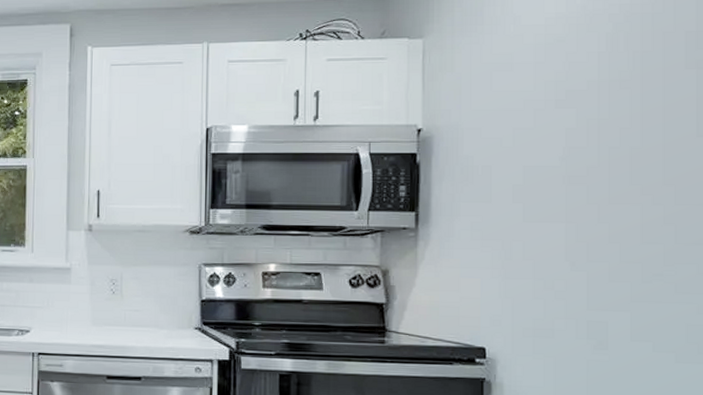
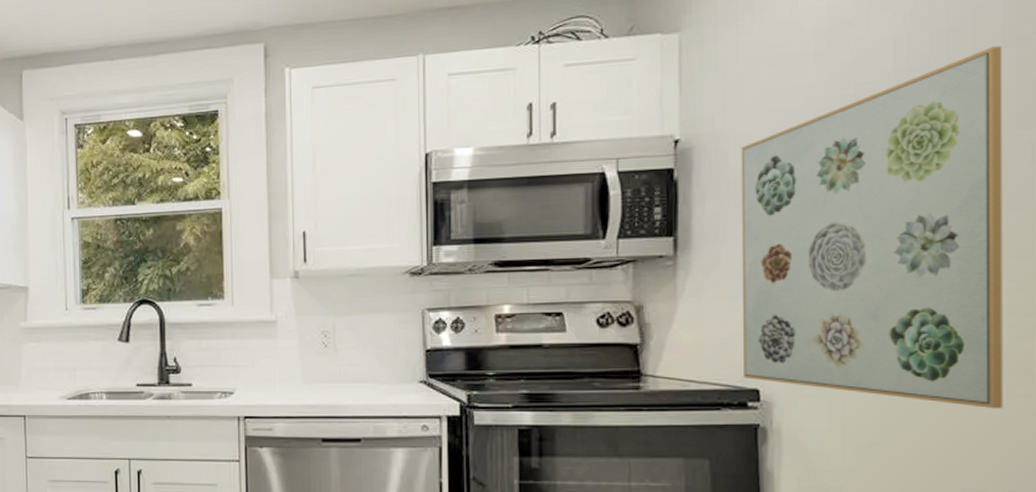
wall art: none [472,67,686,374] -> present [741,46,1003,409]

